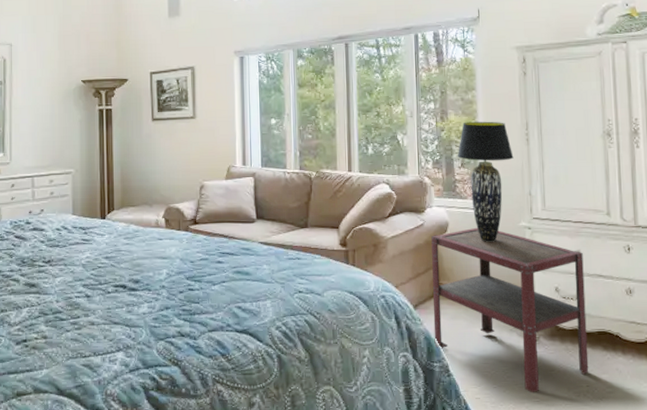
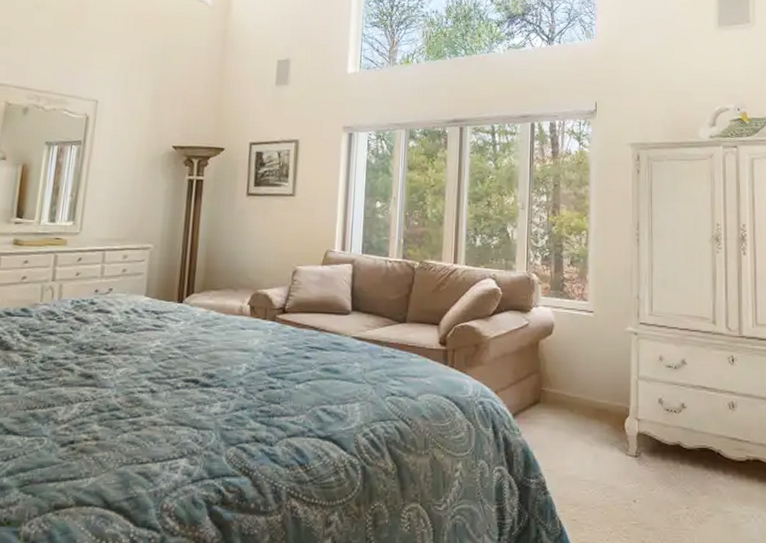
side table: present [431,227,589,393] -> none [532,330,689,515]
table lamp: present [457,121,514,242] -> none [567,217,623,347]

